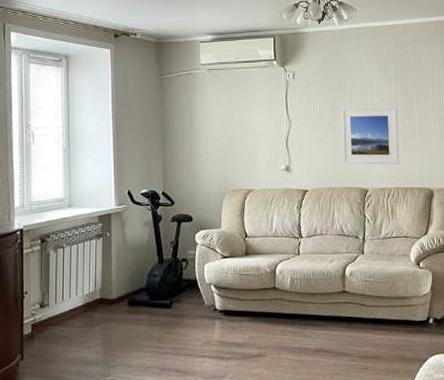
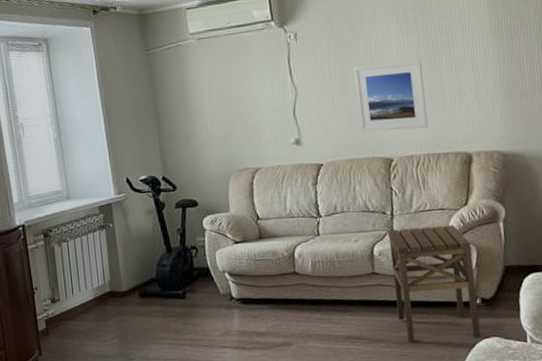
side table: none [359,251,431,357] -> present [388,225,481,343]

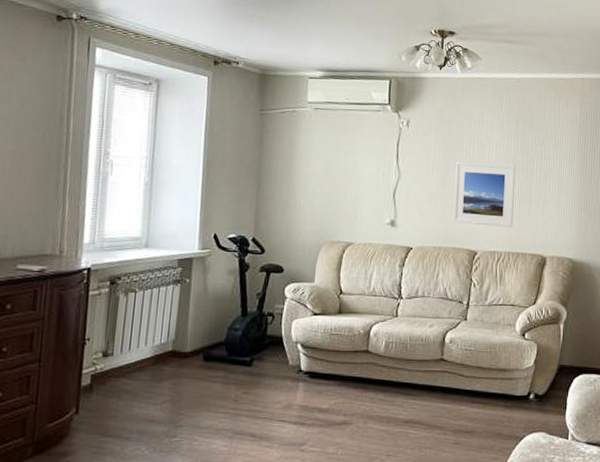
side table: present [388,225,481,343] -> none [458,319,534,432]

